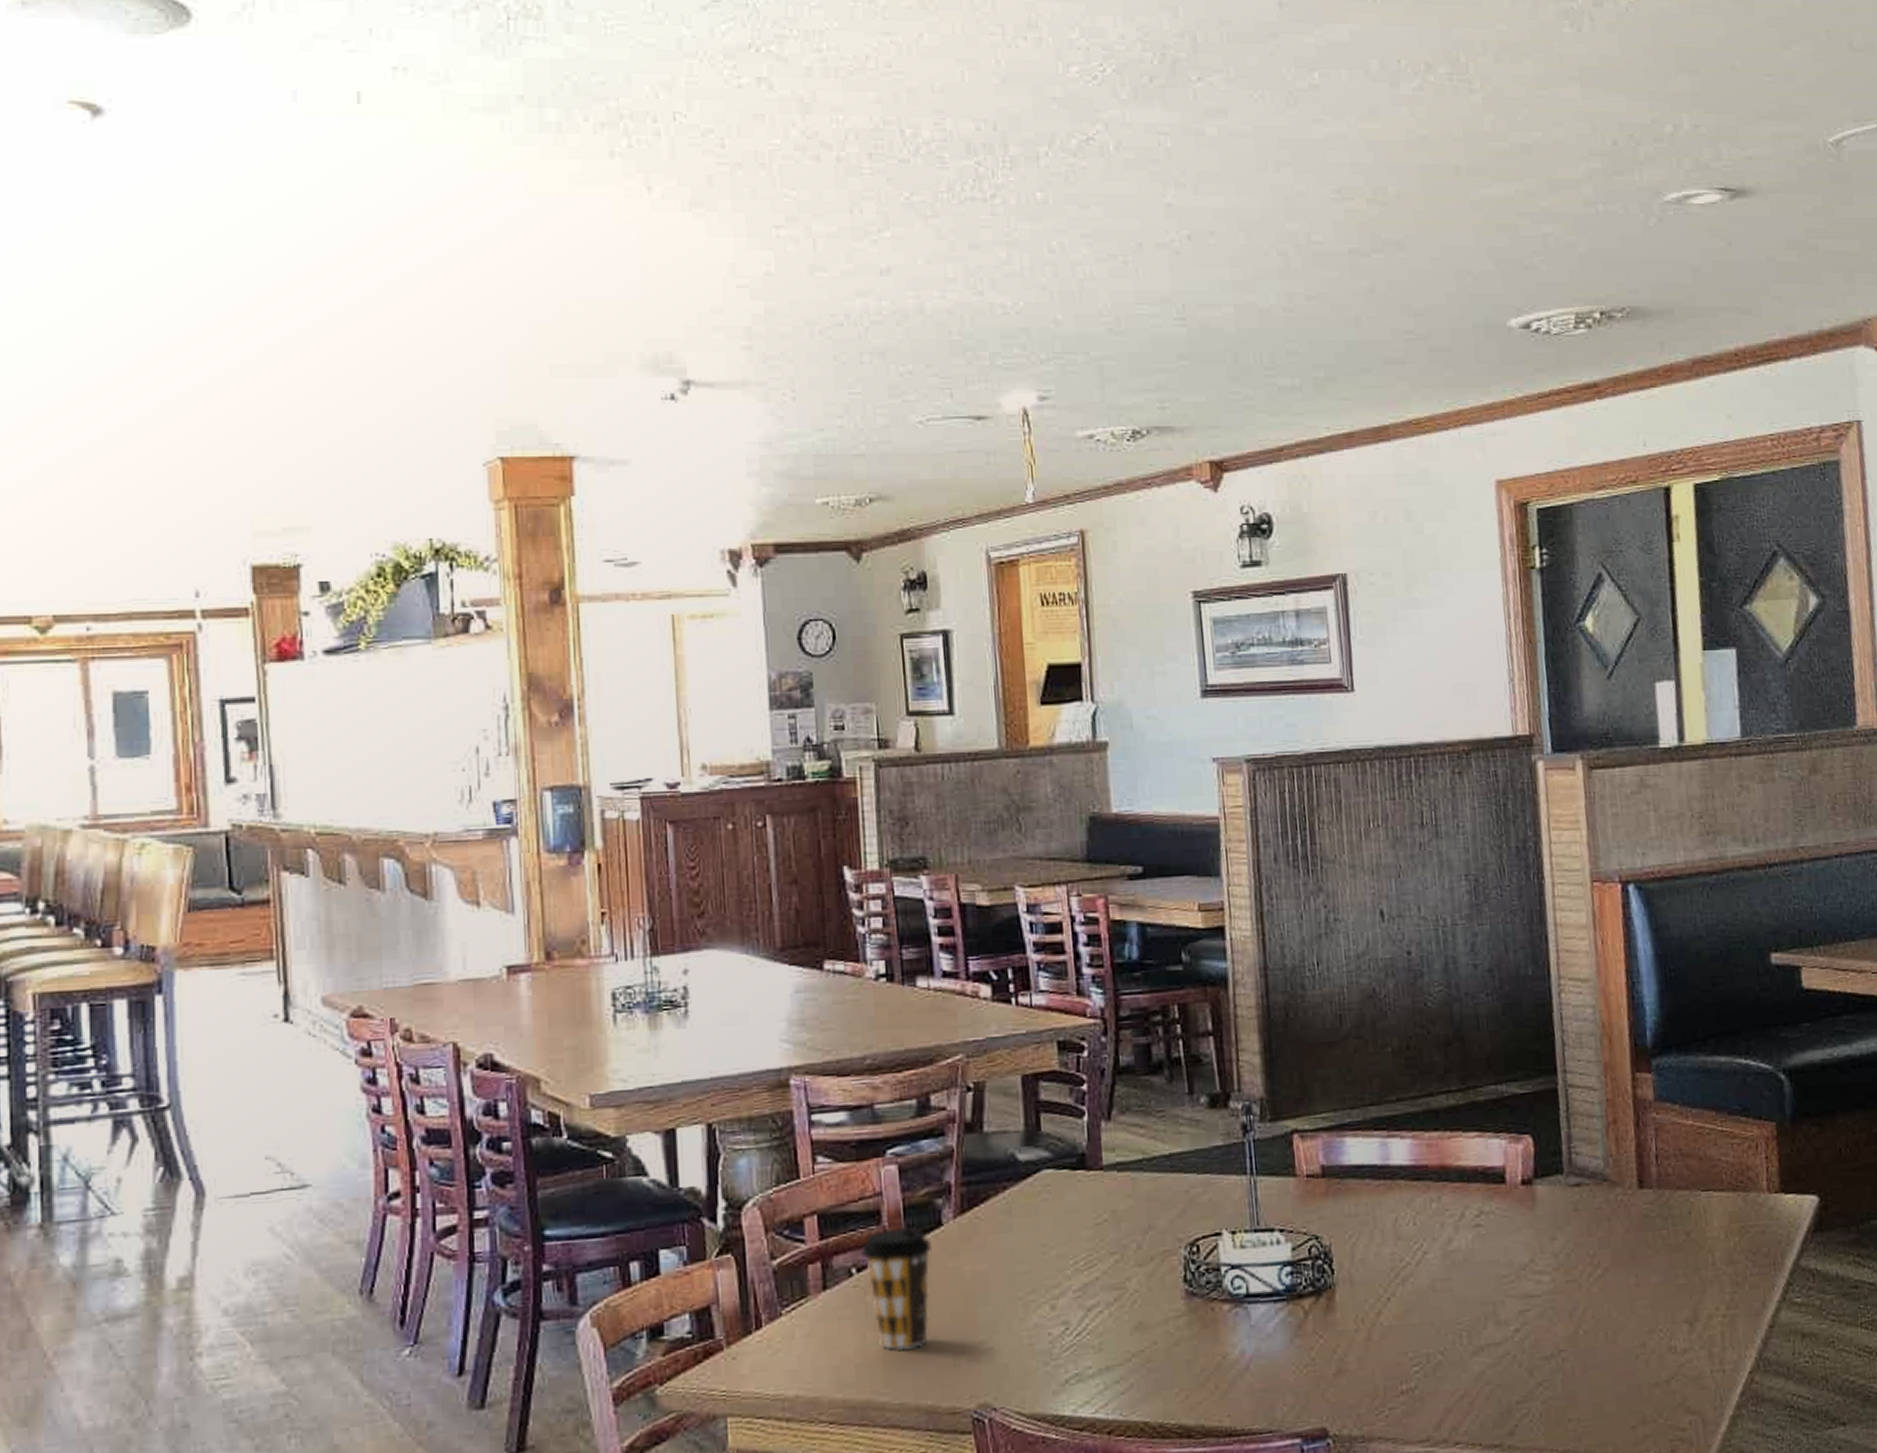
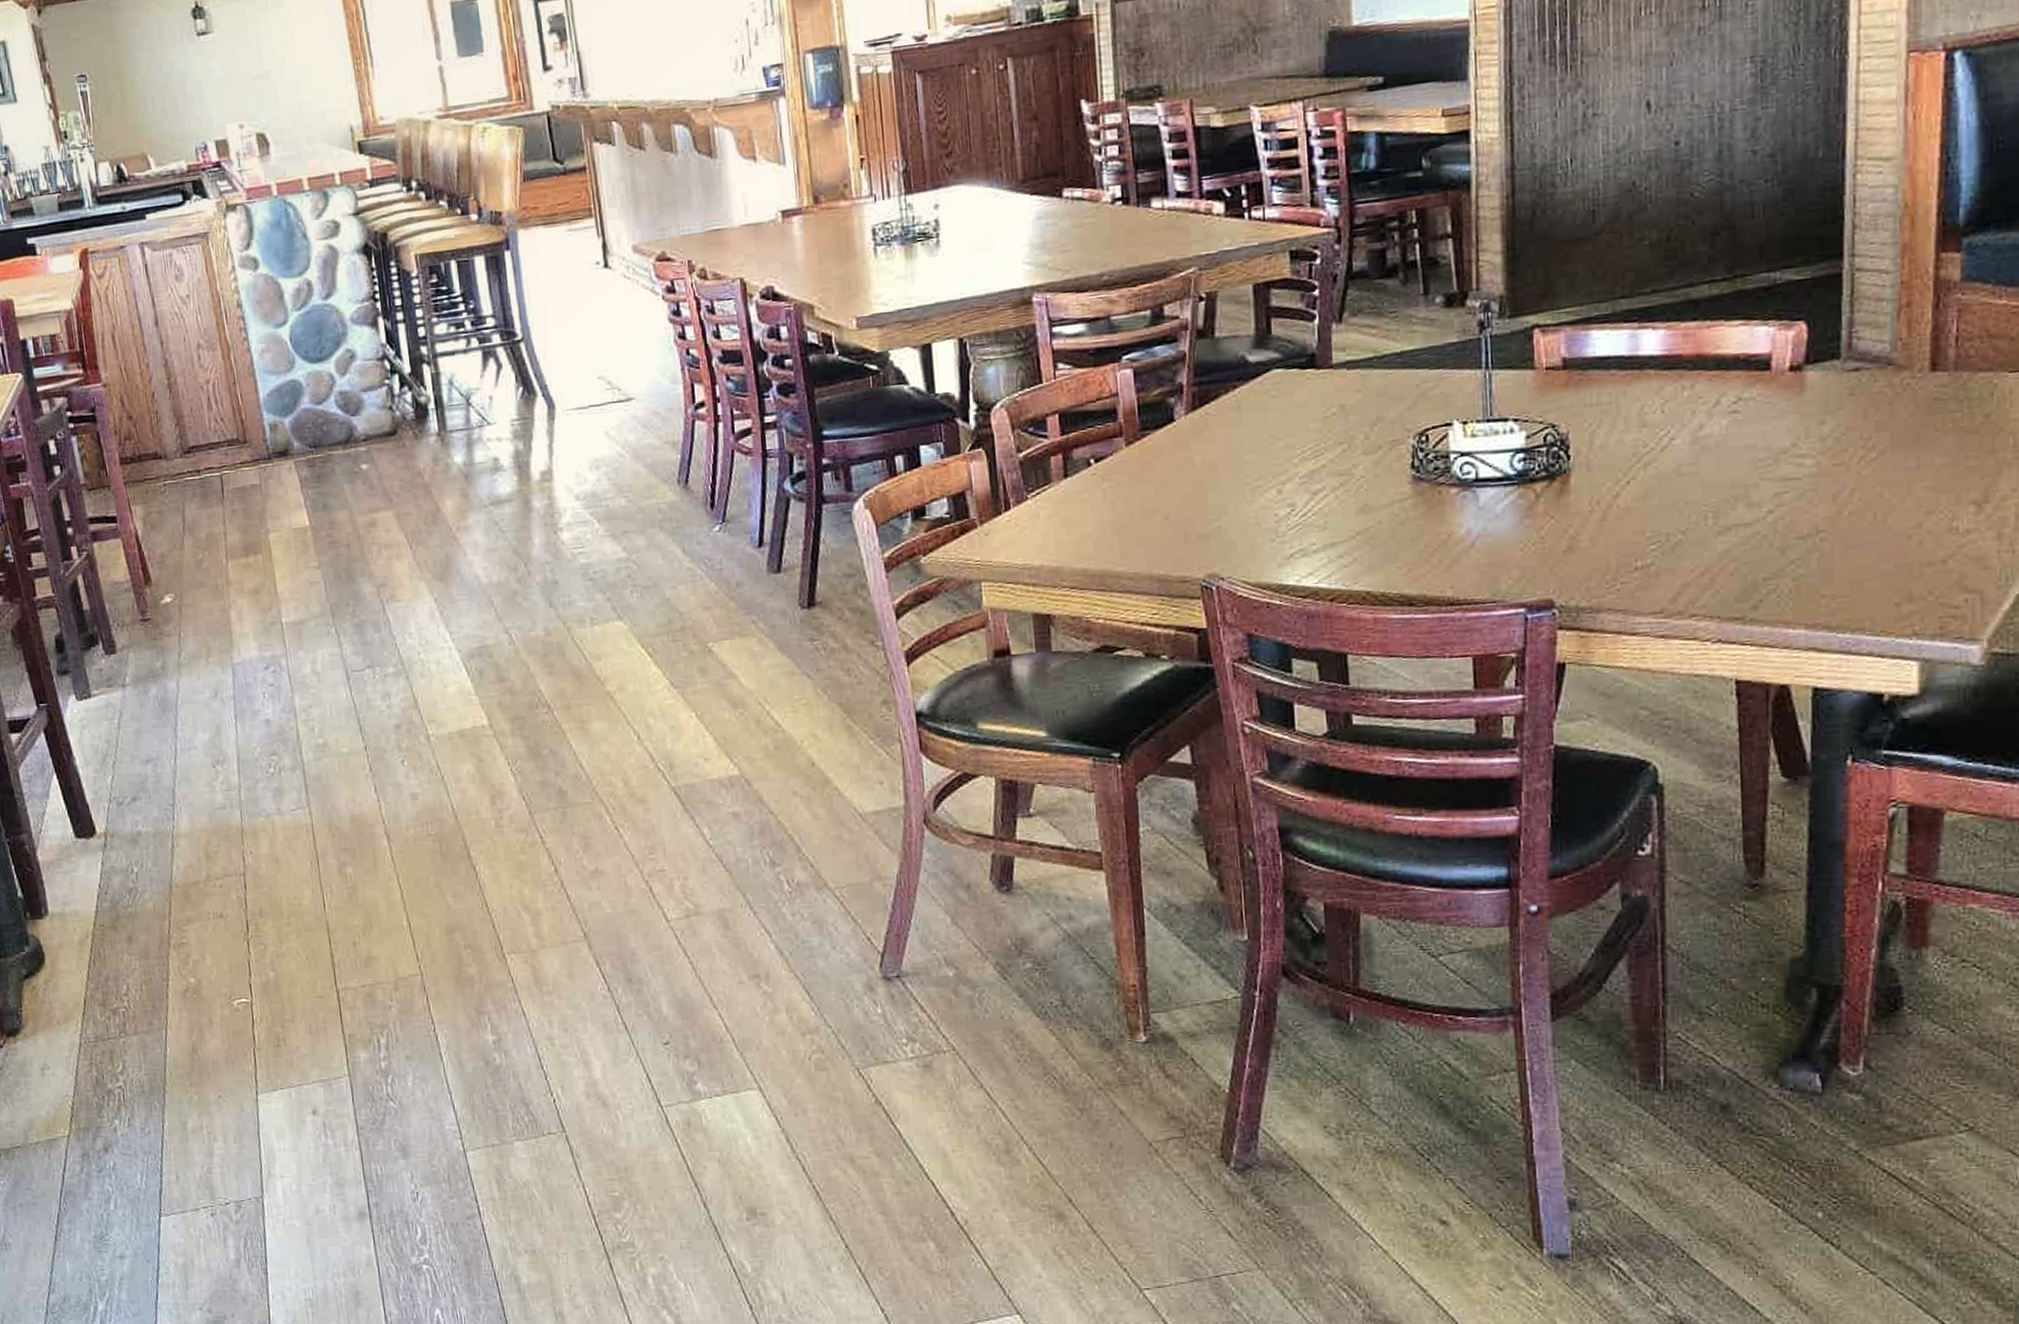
coffee cup: present [861,1227,932,1351] -> none [1099,423,1164,529]

